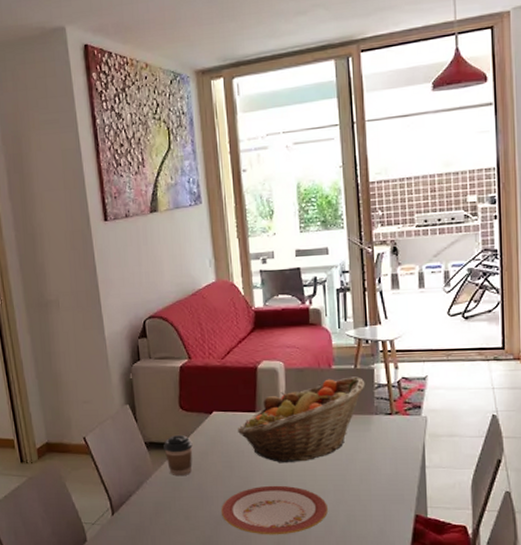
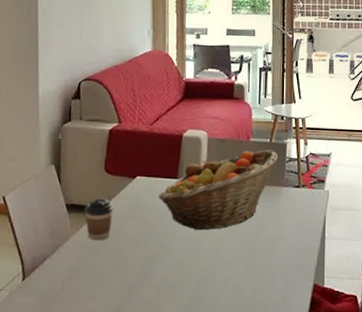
plate: present [220,485,328,535] -> none [134,252,236,303]

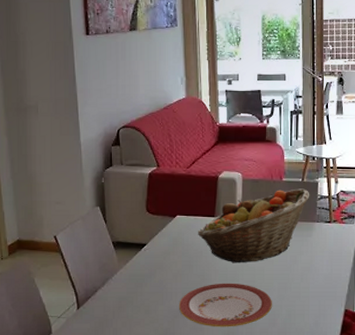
coffee cup: present [84,197,114,241] -> none [130,235,156,274]
plate: none [134,252,236,303] -> present [178,283,272,327]

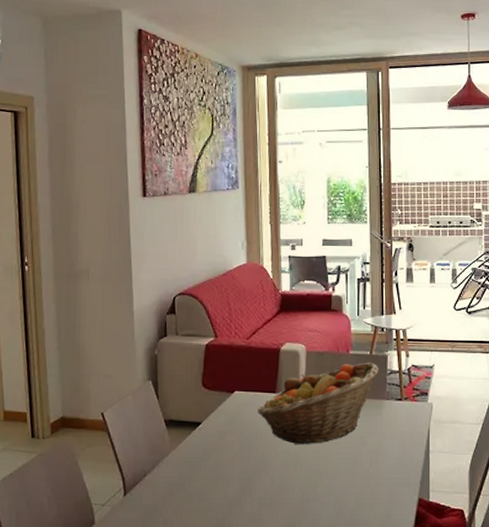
plate: present [178,283,272,327] -> none [235,467,338,518]

